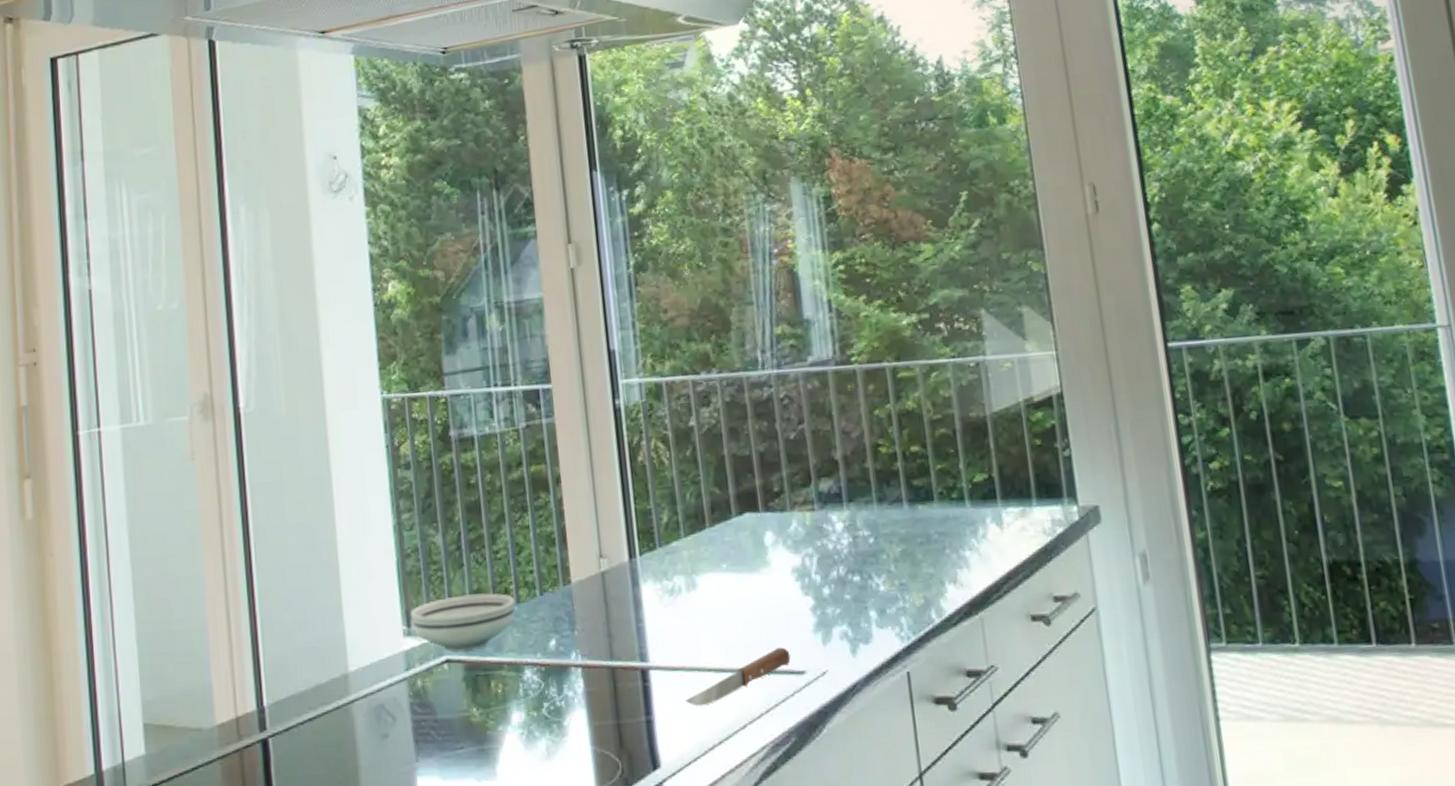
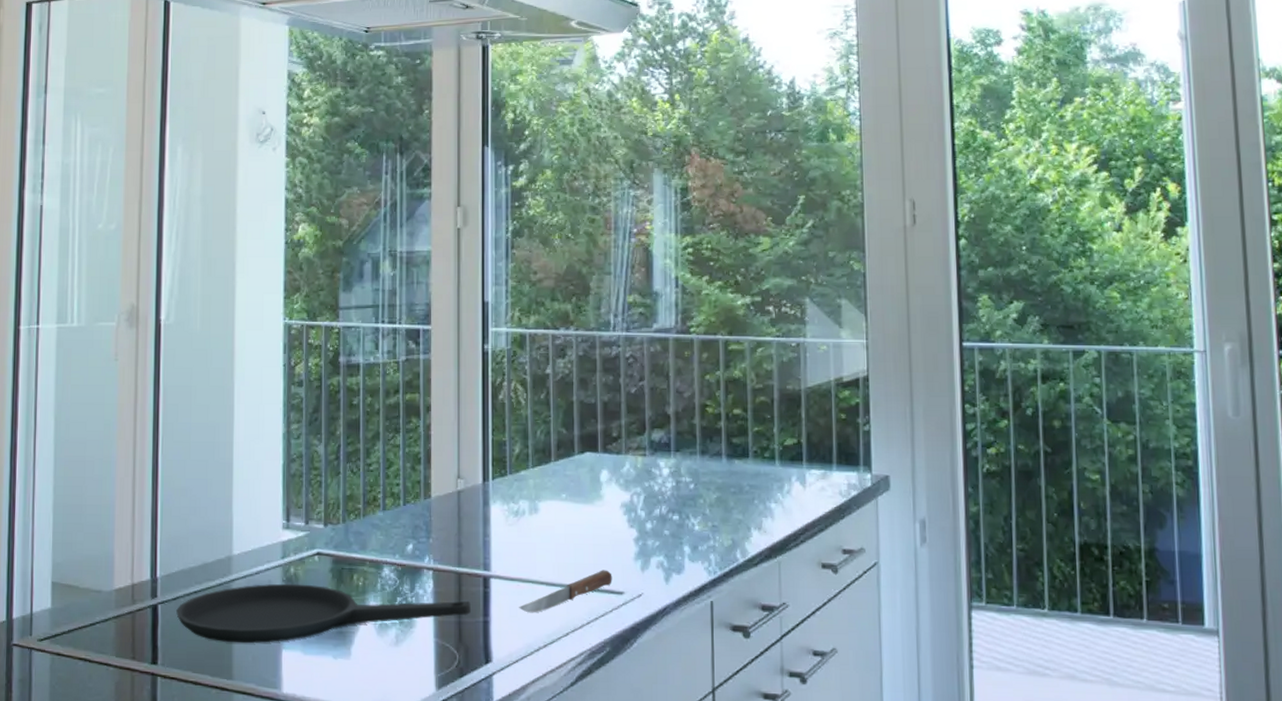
frying pan: none [290,697,631,774] -> present [176,583,471,643]
bowl: present [411,593,516,651] -> none [291,499,382,546]

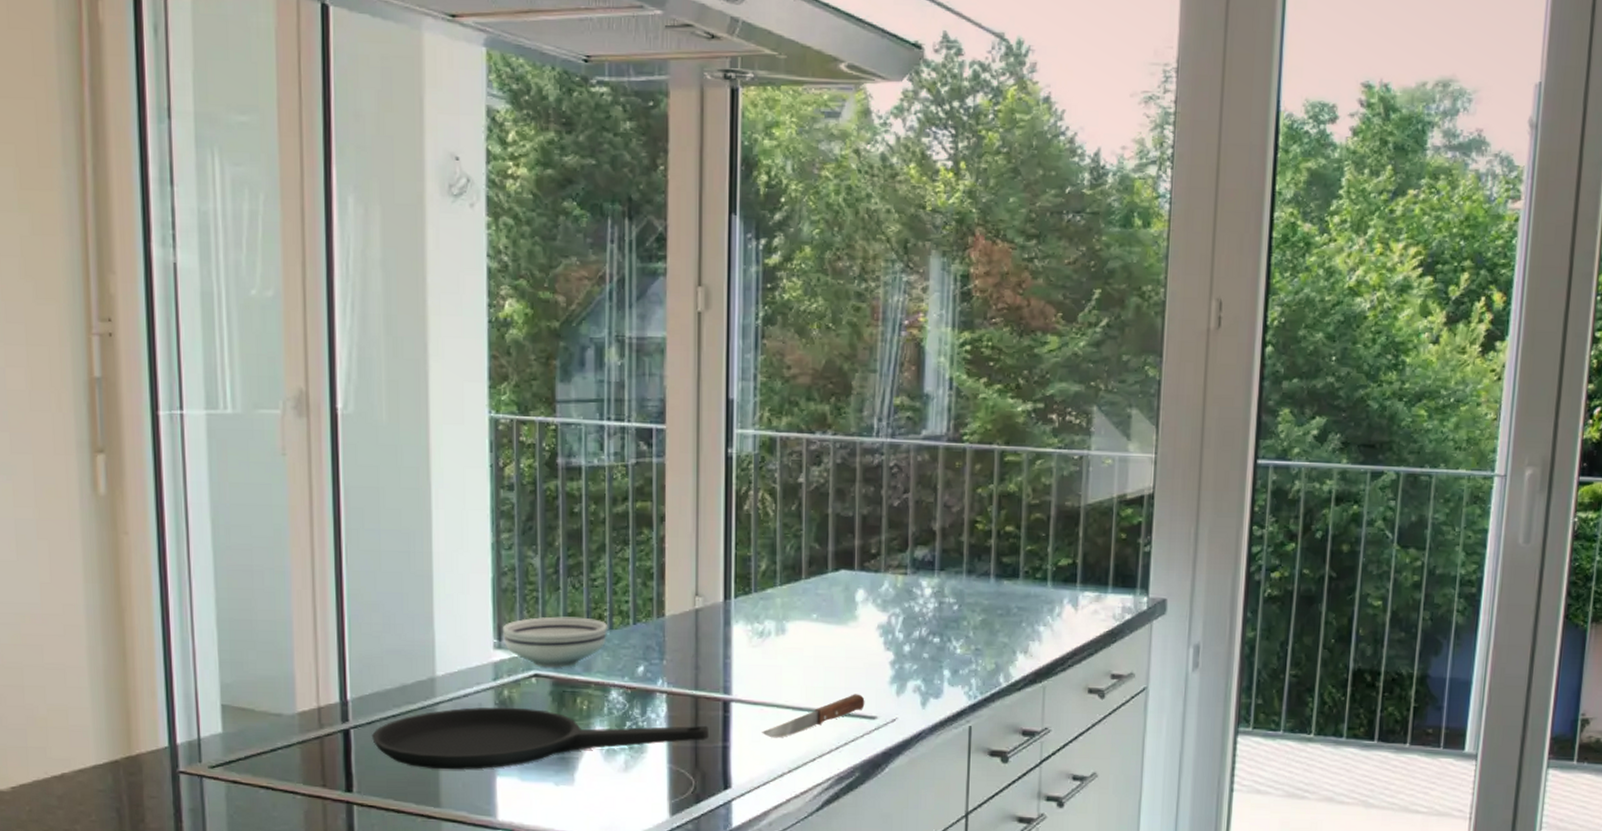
bowl: none [291,499,382,546] -> present [503,616,608,668]

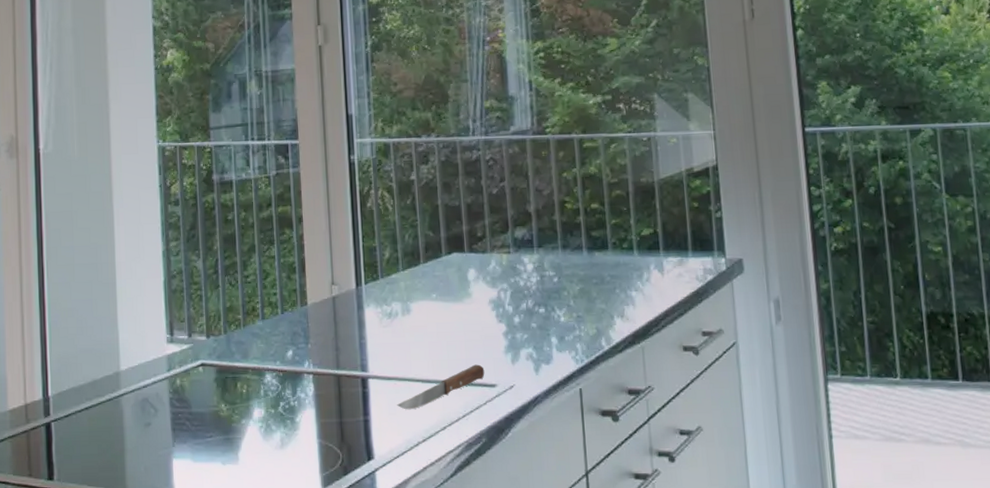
frying pan: present [372,707,709,769] -> none [69,394,351,454]
bowl: present [503,616,608,668] -> none [174,310,261,357]

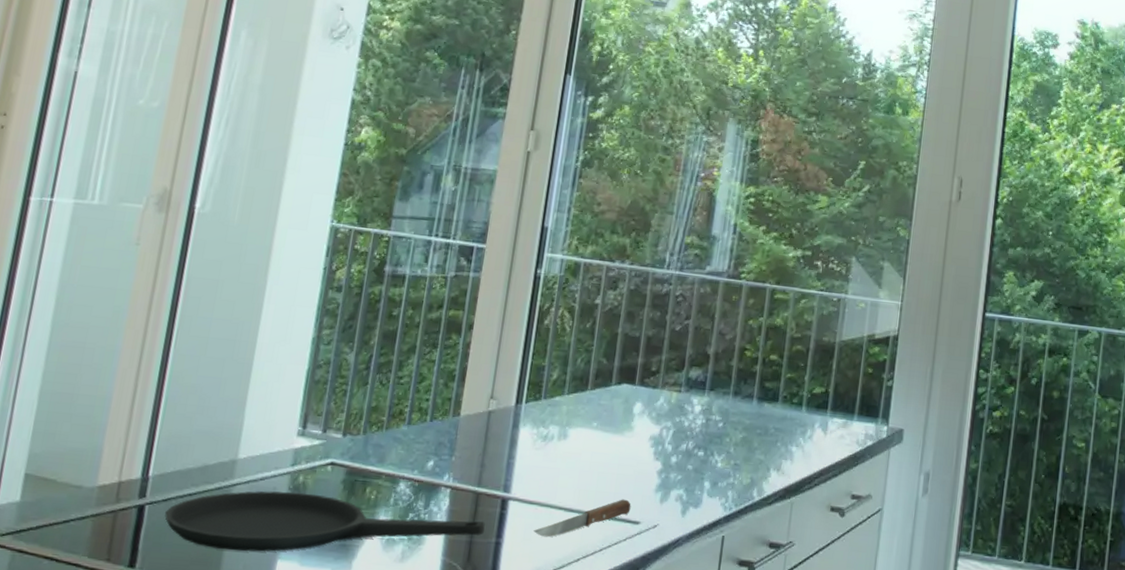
frying pan: none [69,394,351,454] -> present [165,491,485,552]

